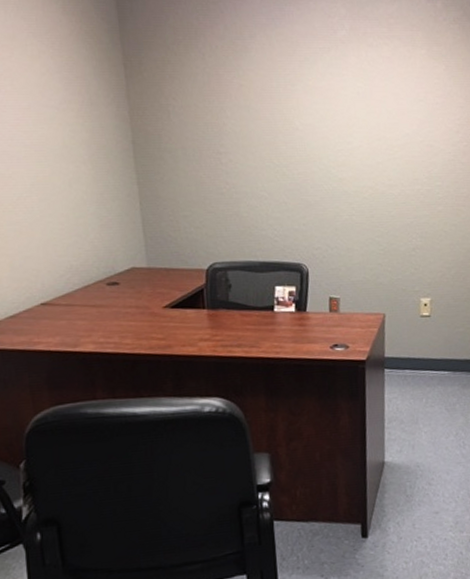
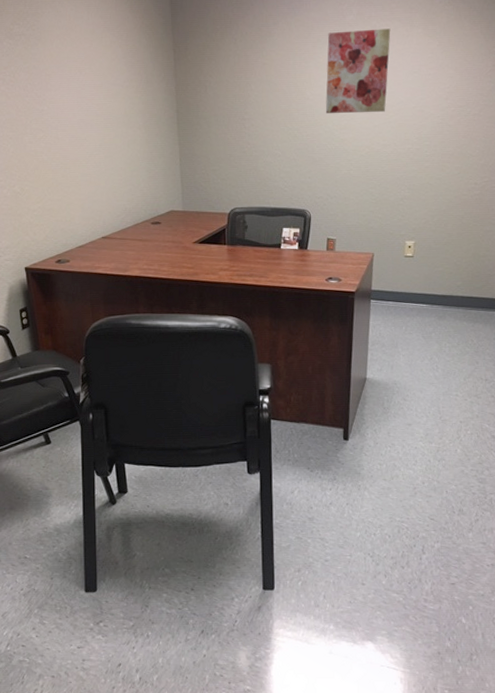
wall art: none [317,48,391,148] -> present [325,28,391,114]

